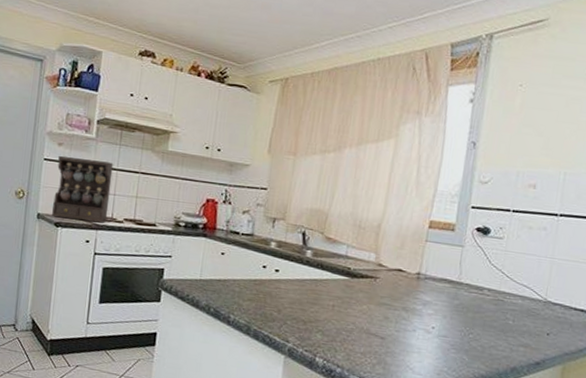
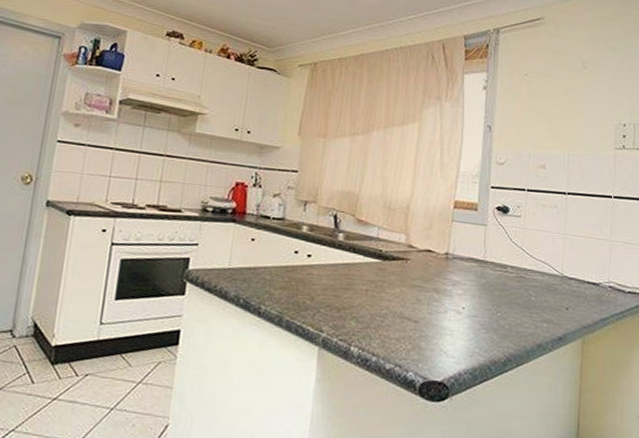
spice rack: present [52,155,114,223] -> none [64,137,136,210]

